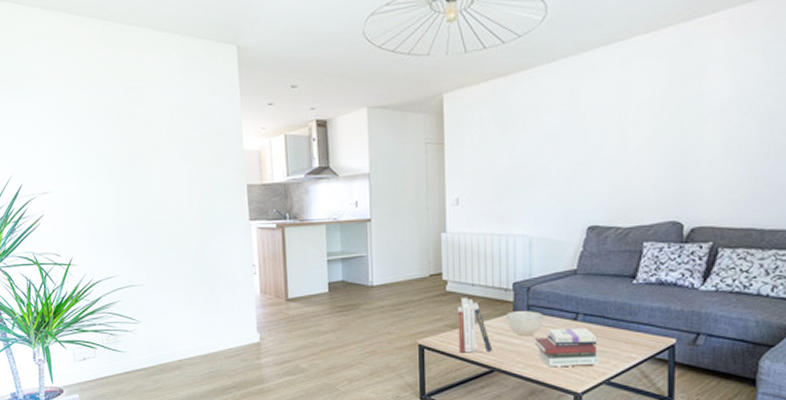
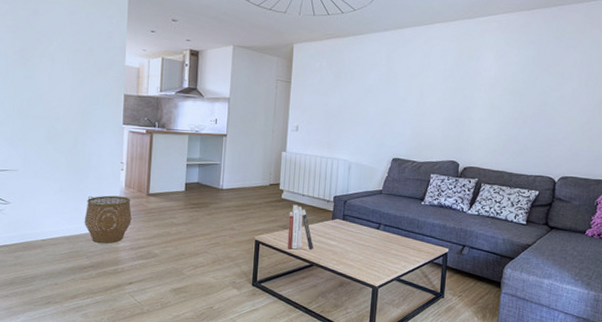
basket: none [220,304,272,359] -> present [84,195,132,243]
bowl: present [505,311,544,337] -> none [326,218,355,240]
books: present [535,328,599,367] -> none [347,234,393,267]

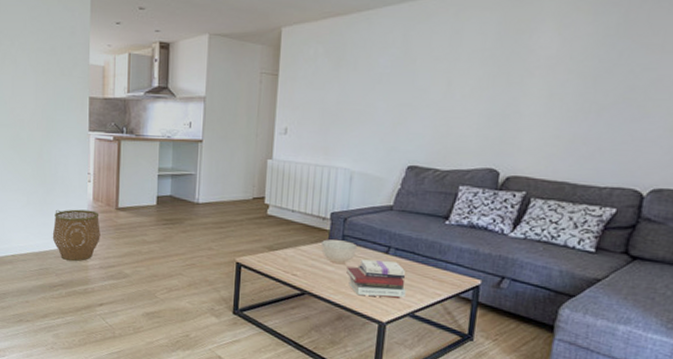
books: present [287,204,313,250] -> none [273,222,305,275]
bowl: none [326,218,355,240] -> present [320,239,358,265]
books: none [347,234,393,267] -> present [346,259,406,300]

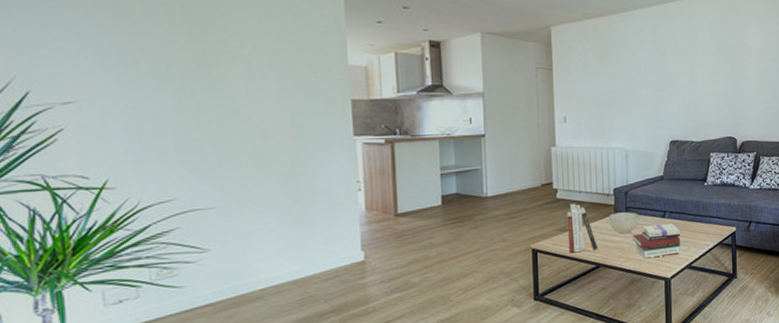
basket: present [52,209,100,261] -> none [315,221,379,282]
books: none [273,222,305,275] -> present [567,203,597,253]

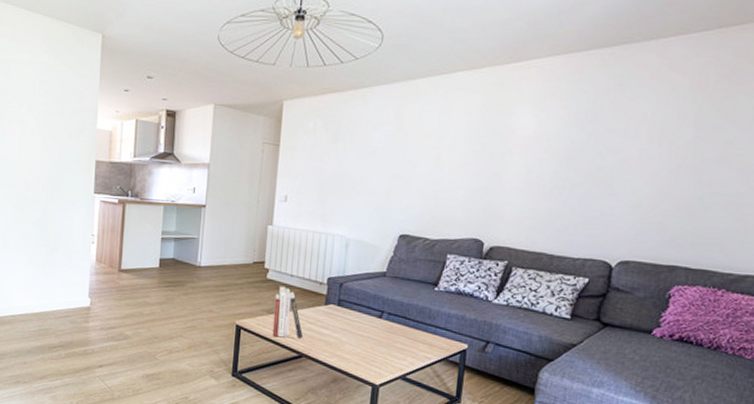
bowl: present [608,212,640,234] -> none [317,303,353,328]
books: present [633,224,683,258] -> none [342,323,398,363]

